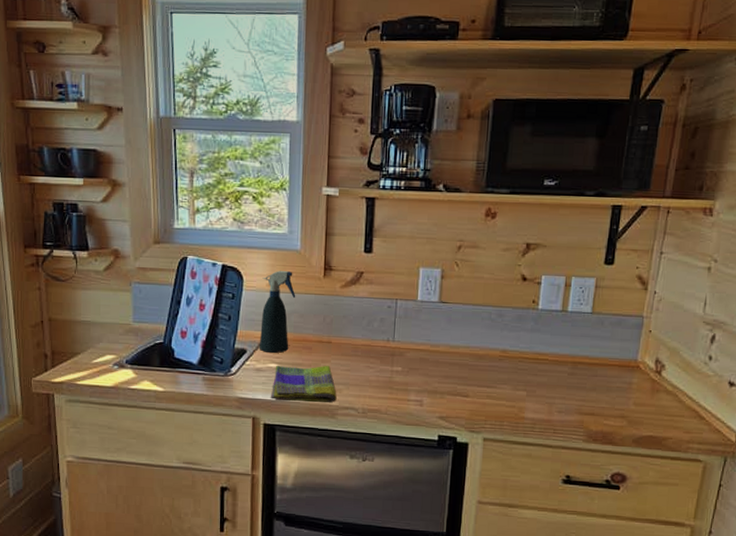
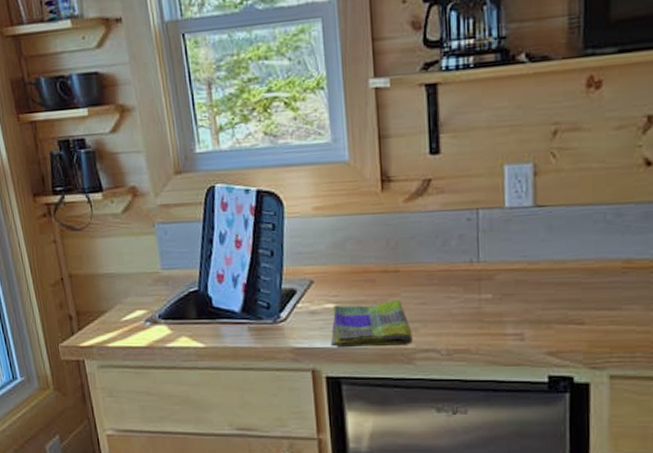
spray bottle: present [259,270,296,353] -> none [306,188,350,291]

